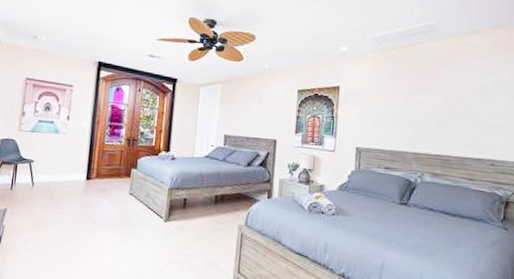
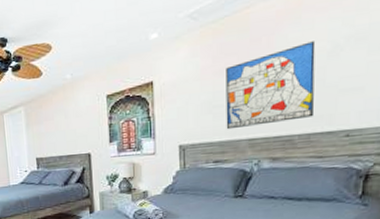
wall art: none [397,81,470,144] -> present [226,41,316,130]

